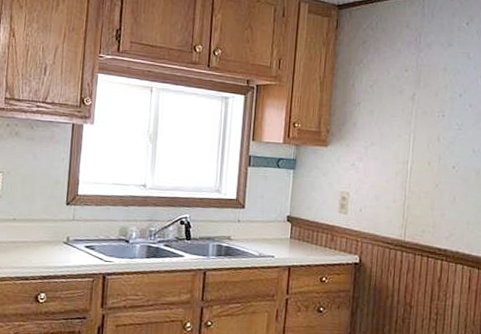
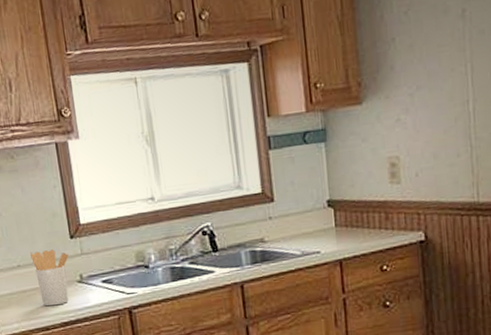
utensil holder: none [27,210,61,260] -> present [30,250,69,307]

